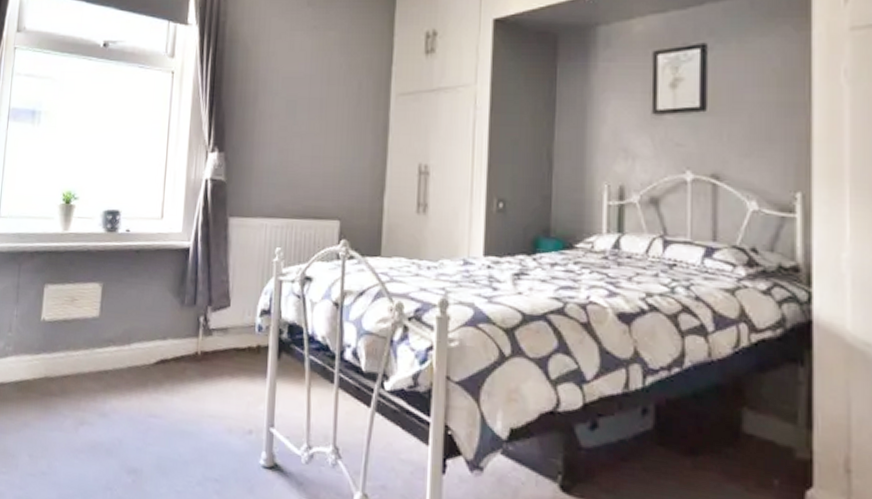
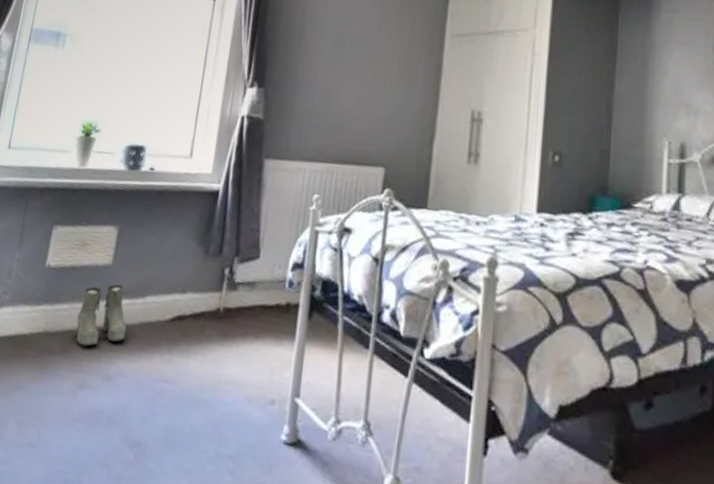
boots: none [72,334,117,389] -> present [75,284,127,347]

